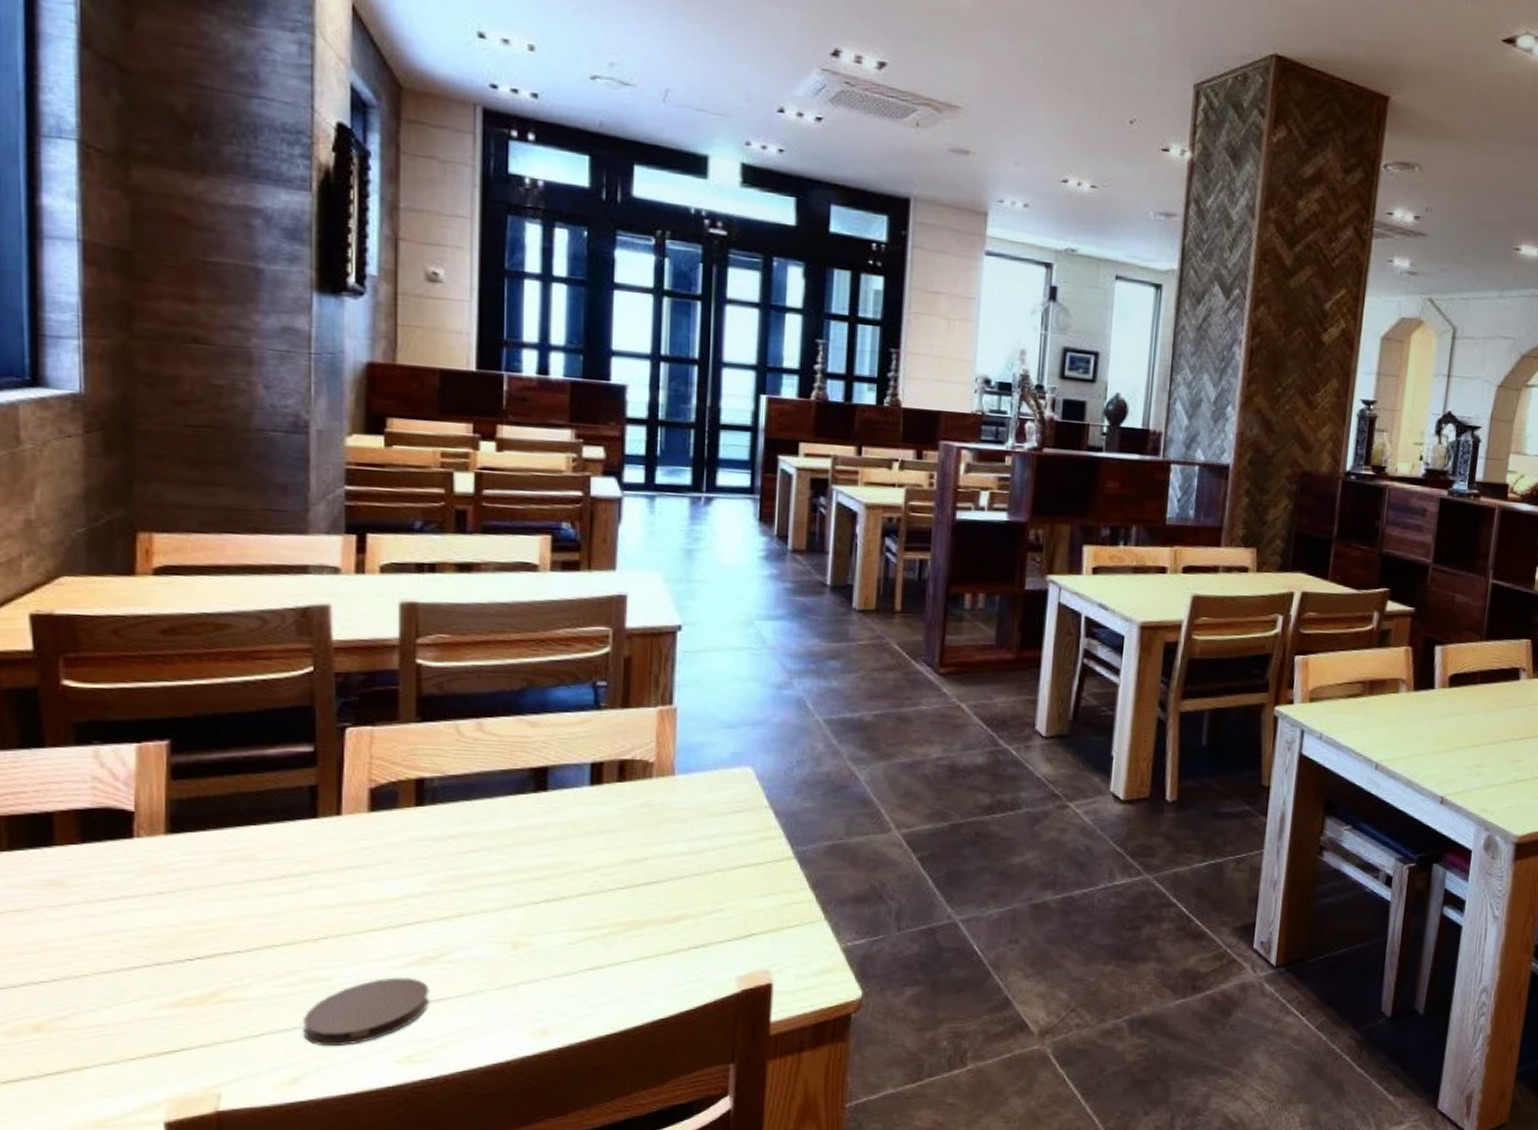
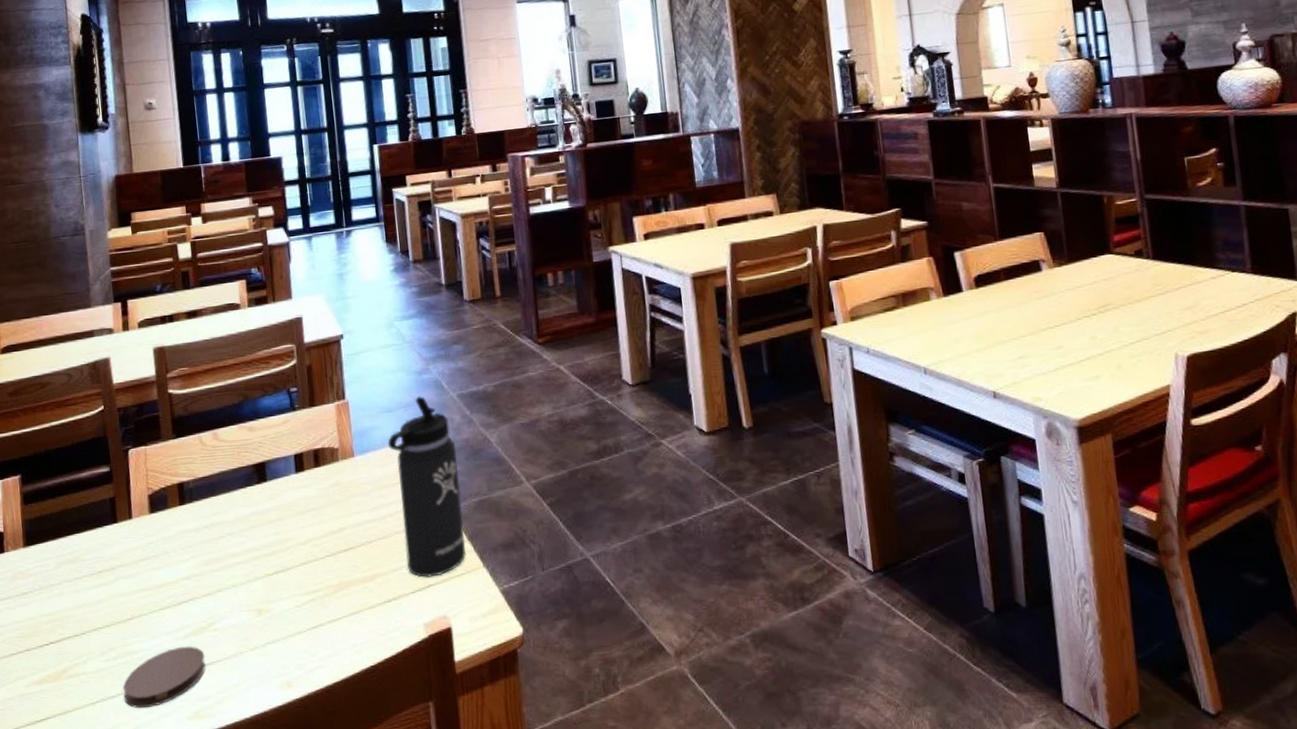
thermos bottle: none [722,714,813,925] -> present [387,396,467,578]

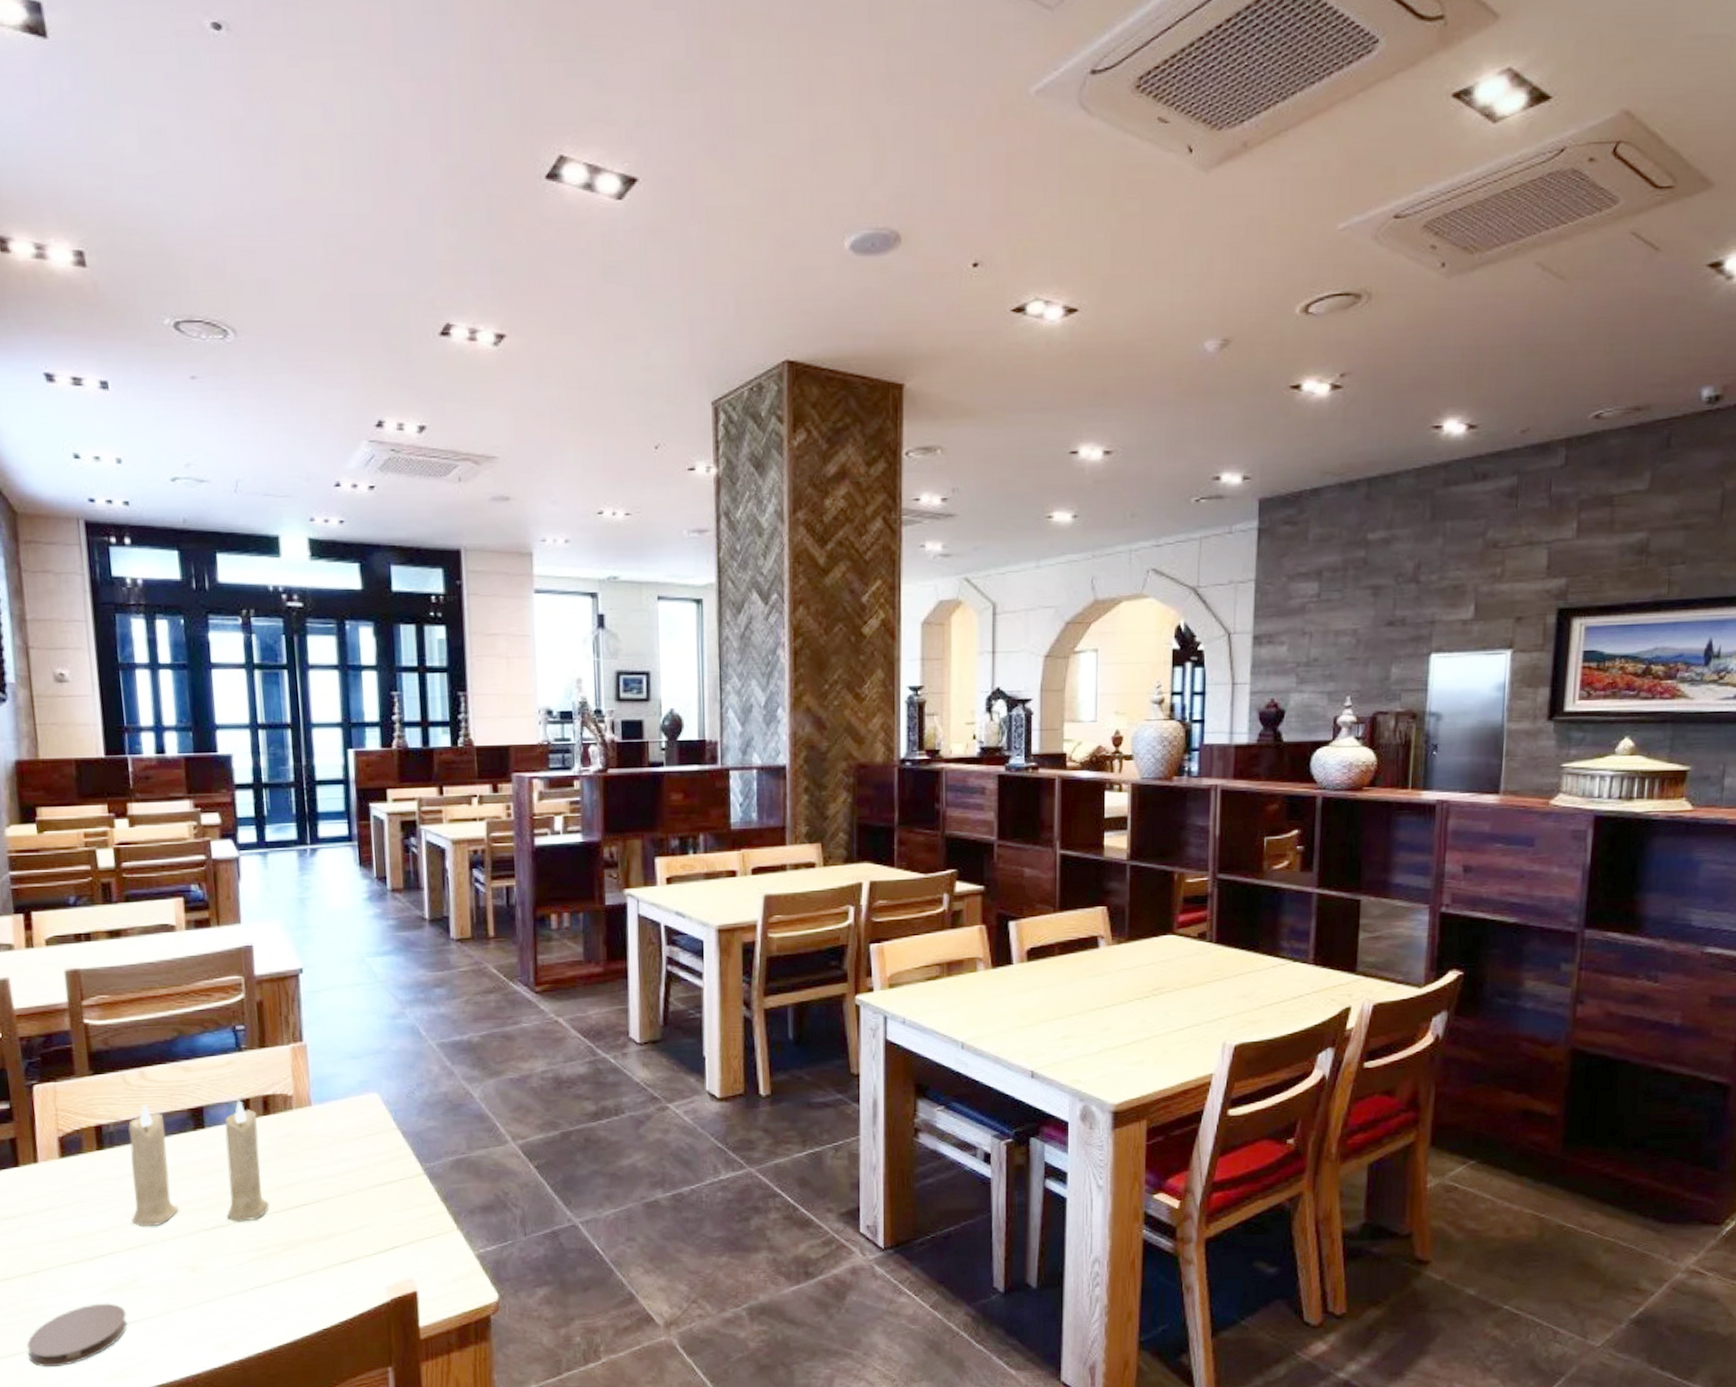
candle: none [204,455,322,574] -> present [128,1100,269,1227]
thermos bottle: present [387,396,467,578] -> none [352,1043,439,1239]

